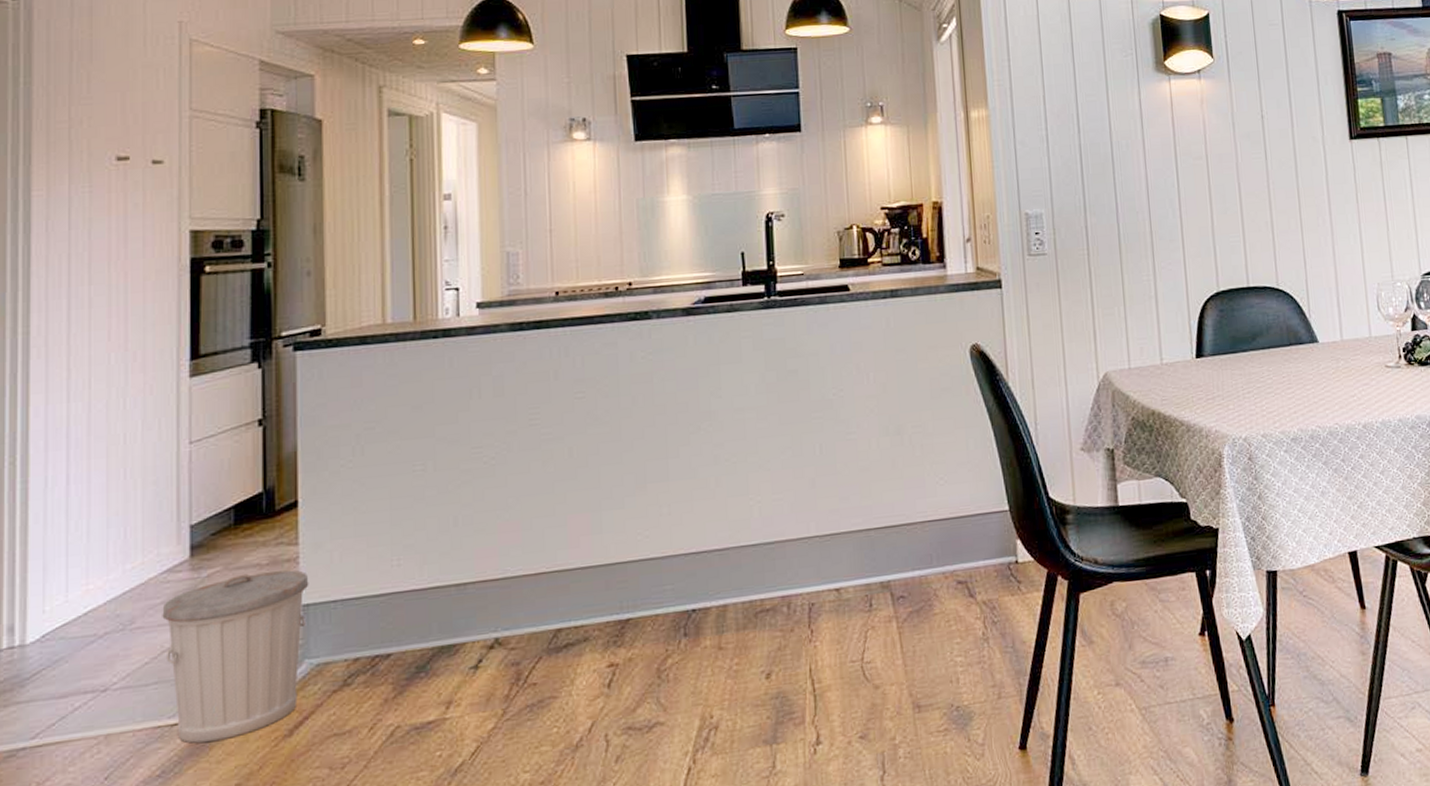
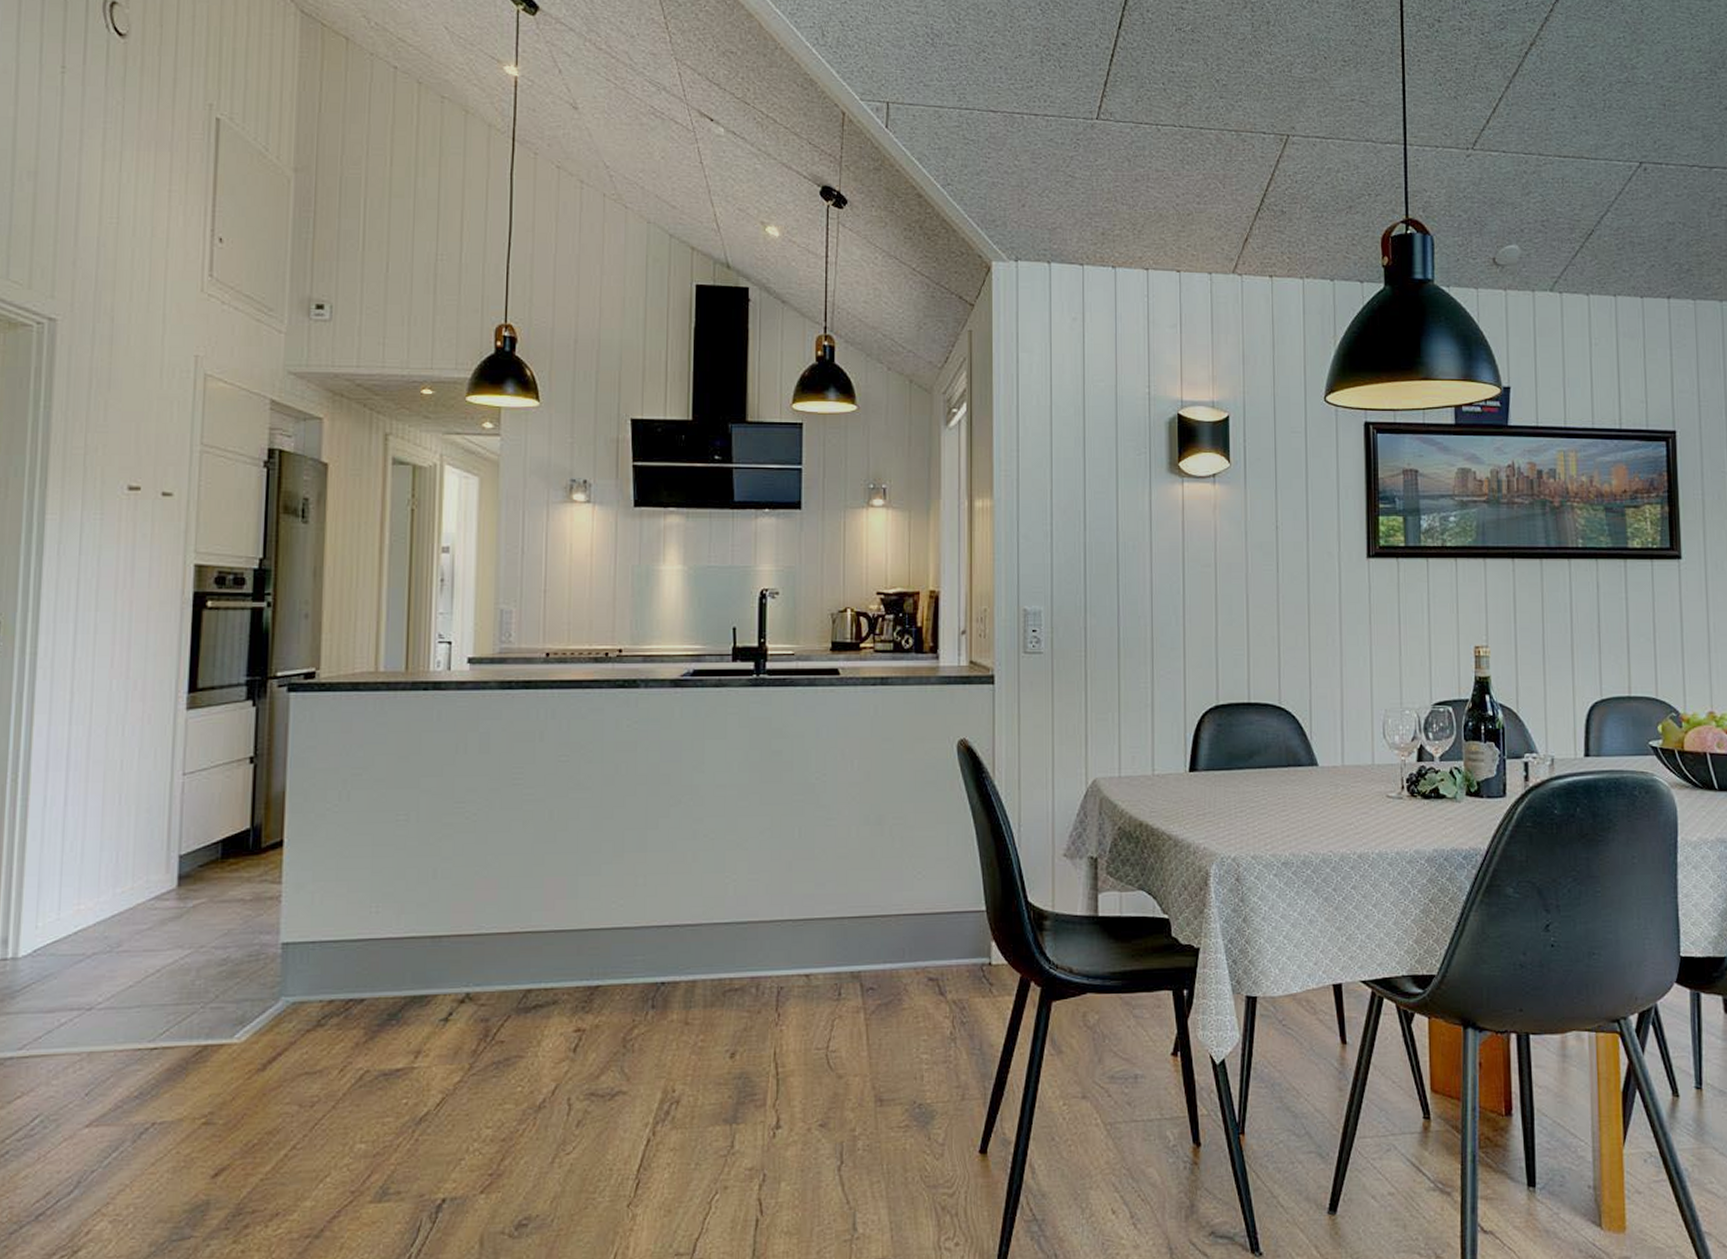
trash can: present [162,570,309,744] -> none [148,908,290,1069]

